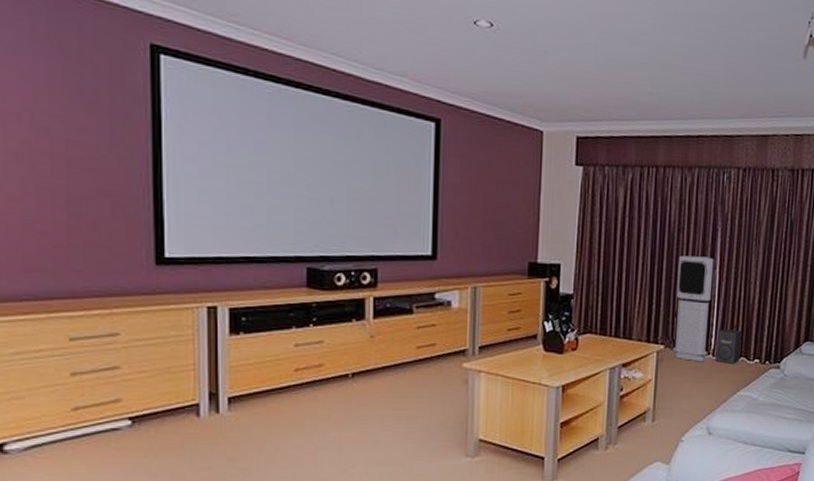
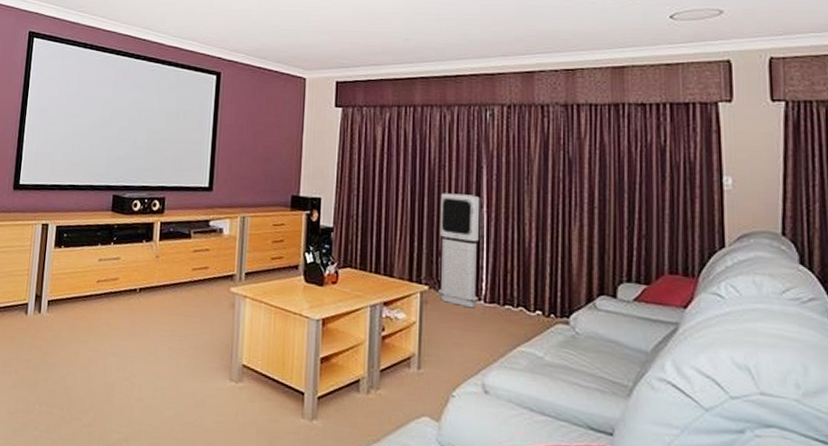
speaker: present [715,328,742,364] -> none [488,272,518,314]

